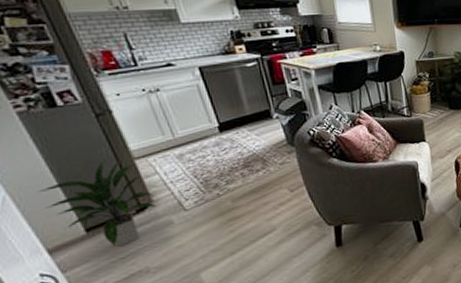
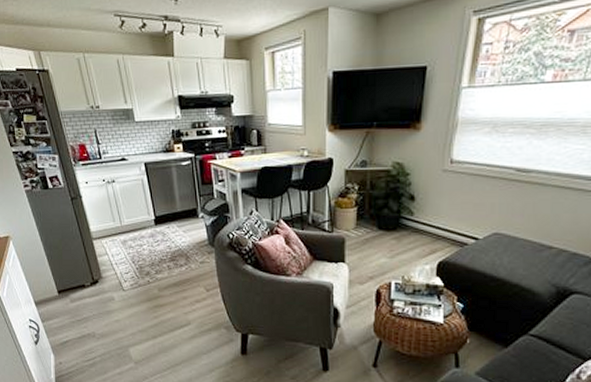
indoor plant: present [37,159,157,247] -> none [32,238,105,311]

